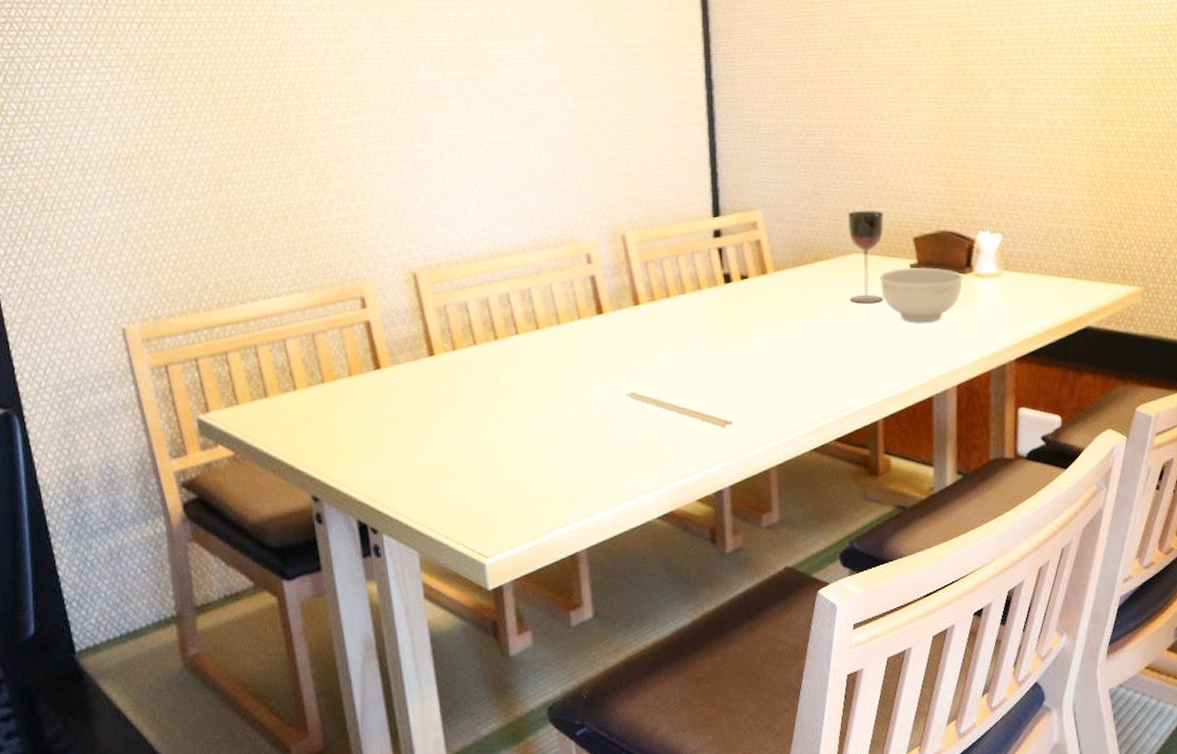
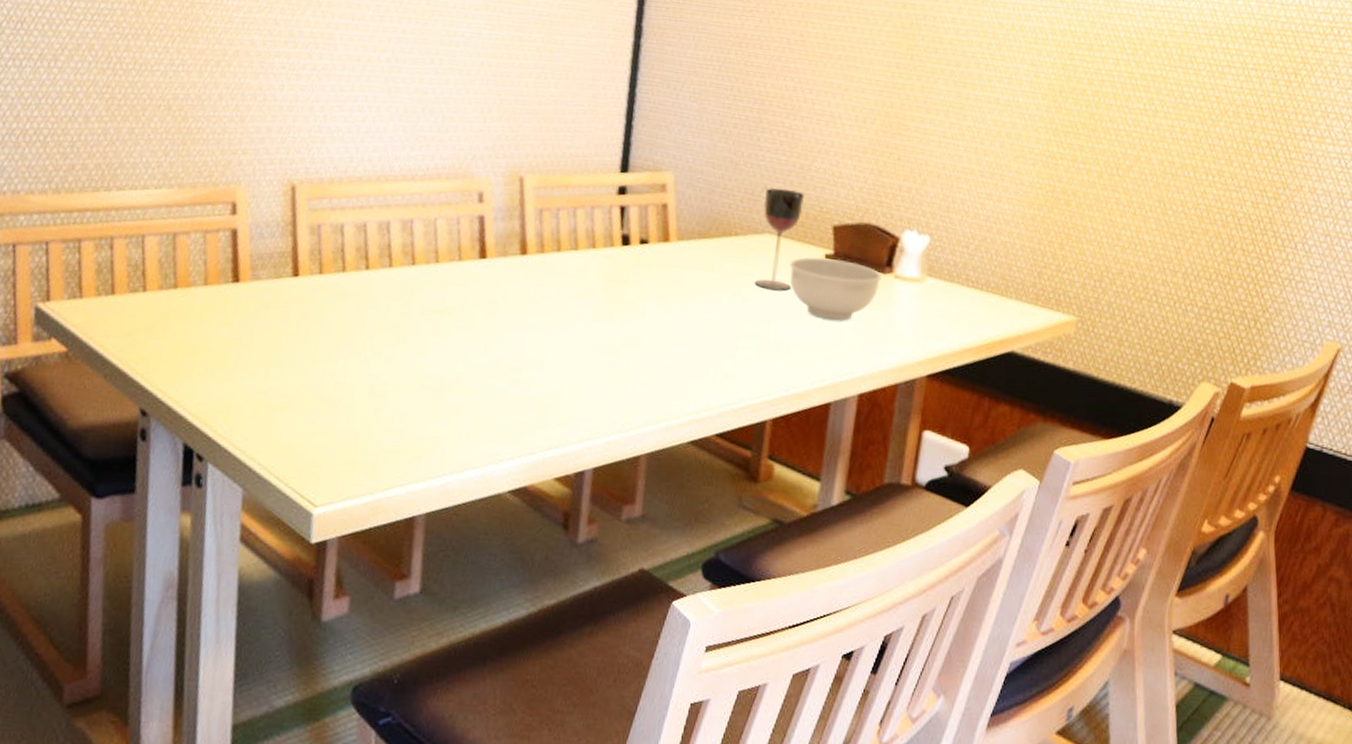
chopsticks: present [626,391,733,427] -> none [496,347,607,402]

